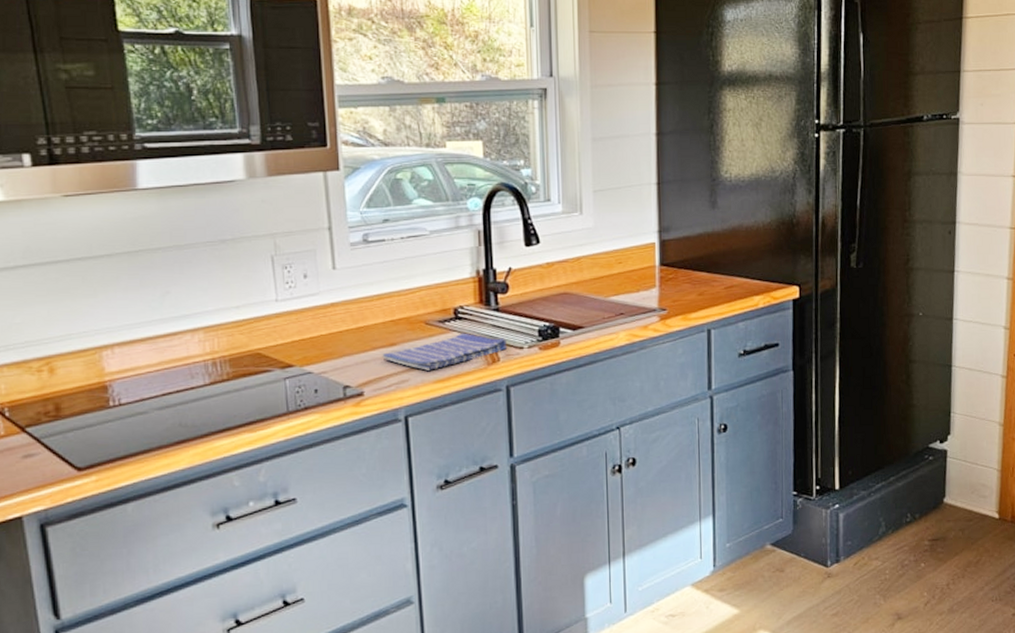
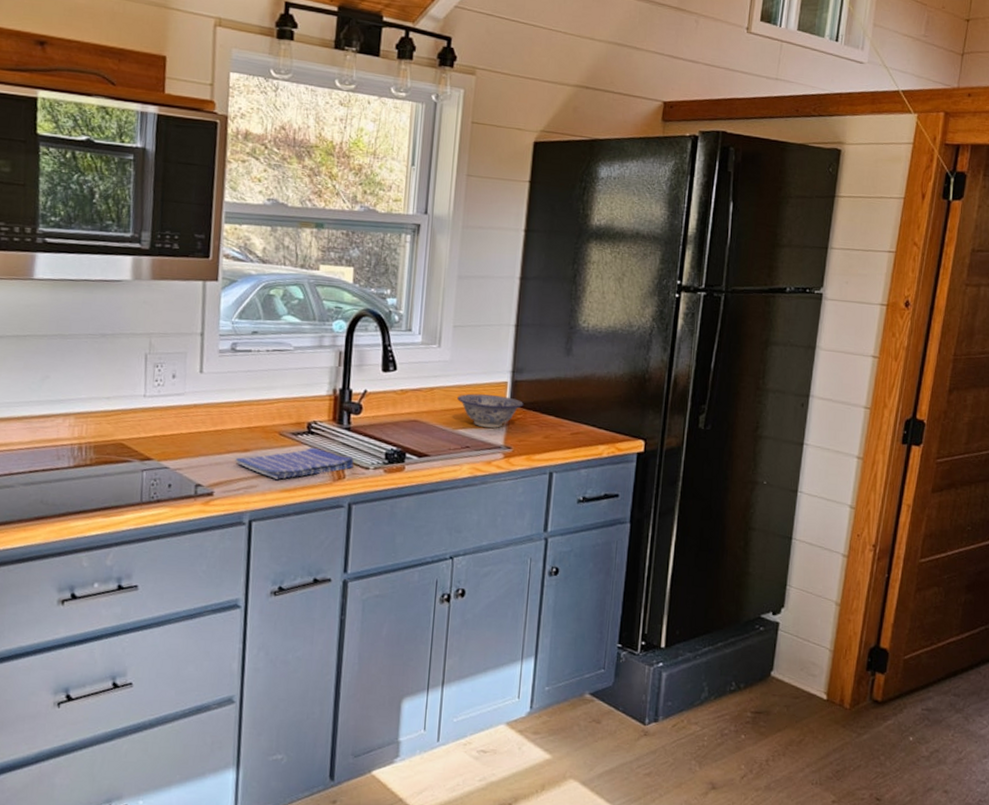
bowl: none [606,258,674,292] -> present [457,393,523,429]

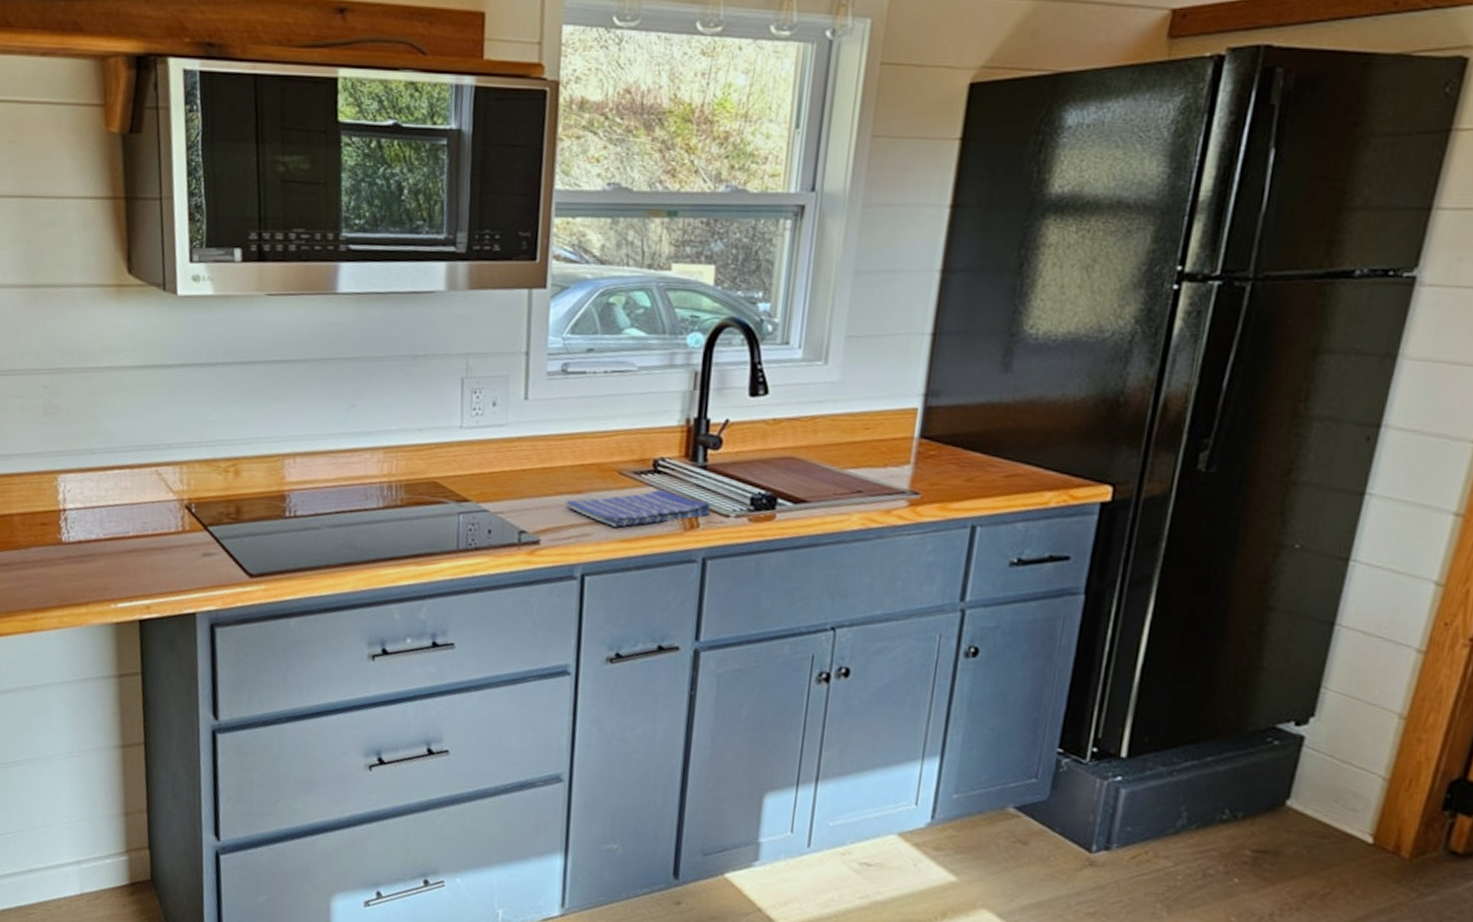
bowl: present [457,393,523,429] -> none [848,423,939,468]

